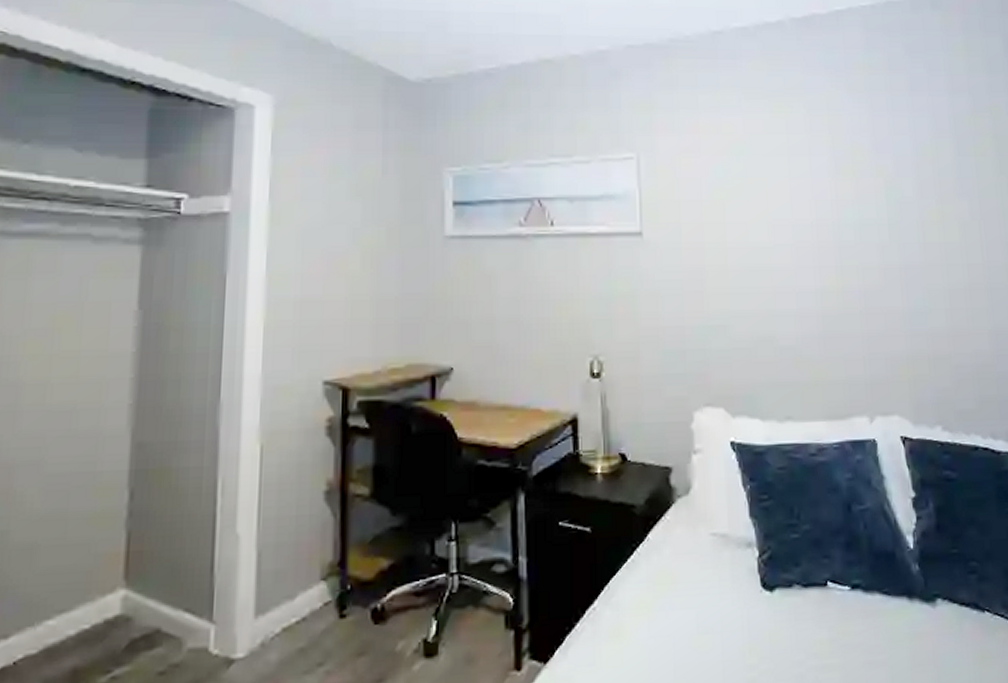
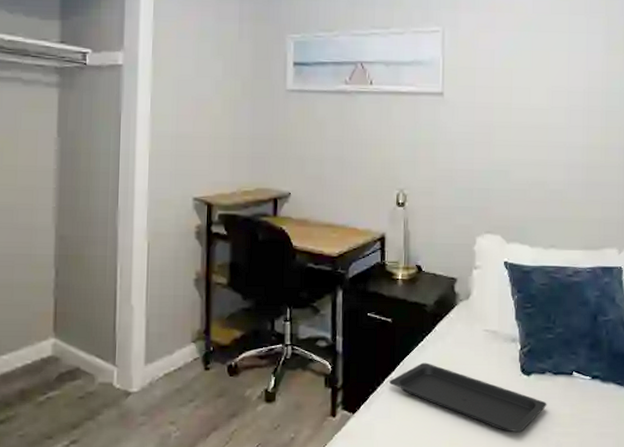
serving tray: none [590,584,798,672] -> present [388,362,547,433]

